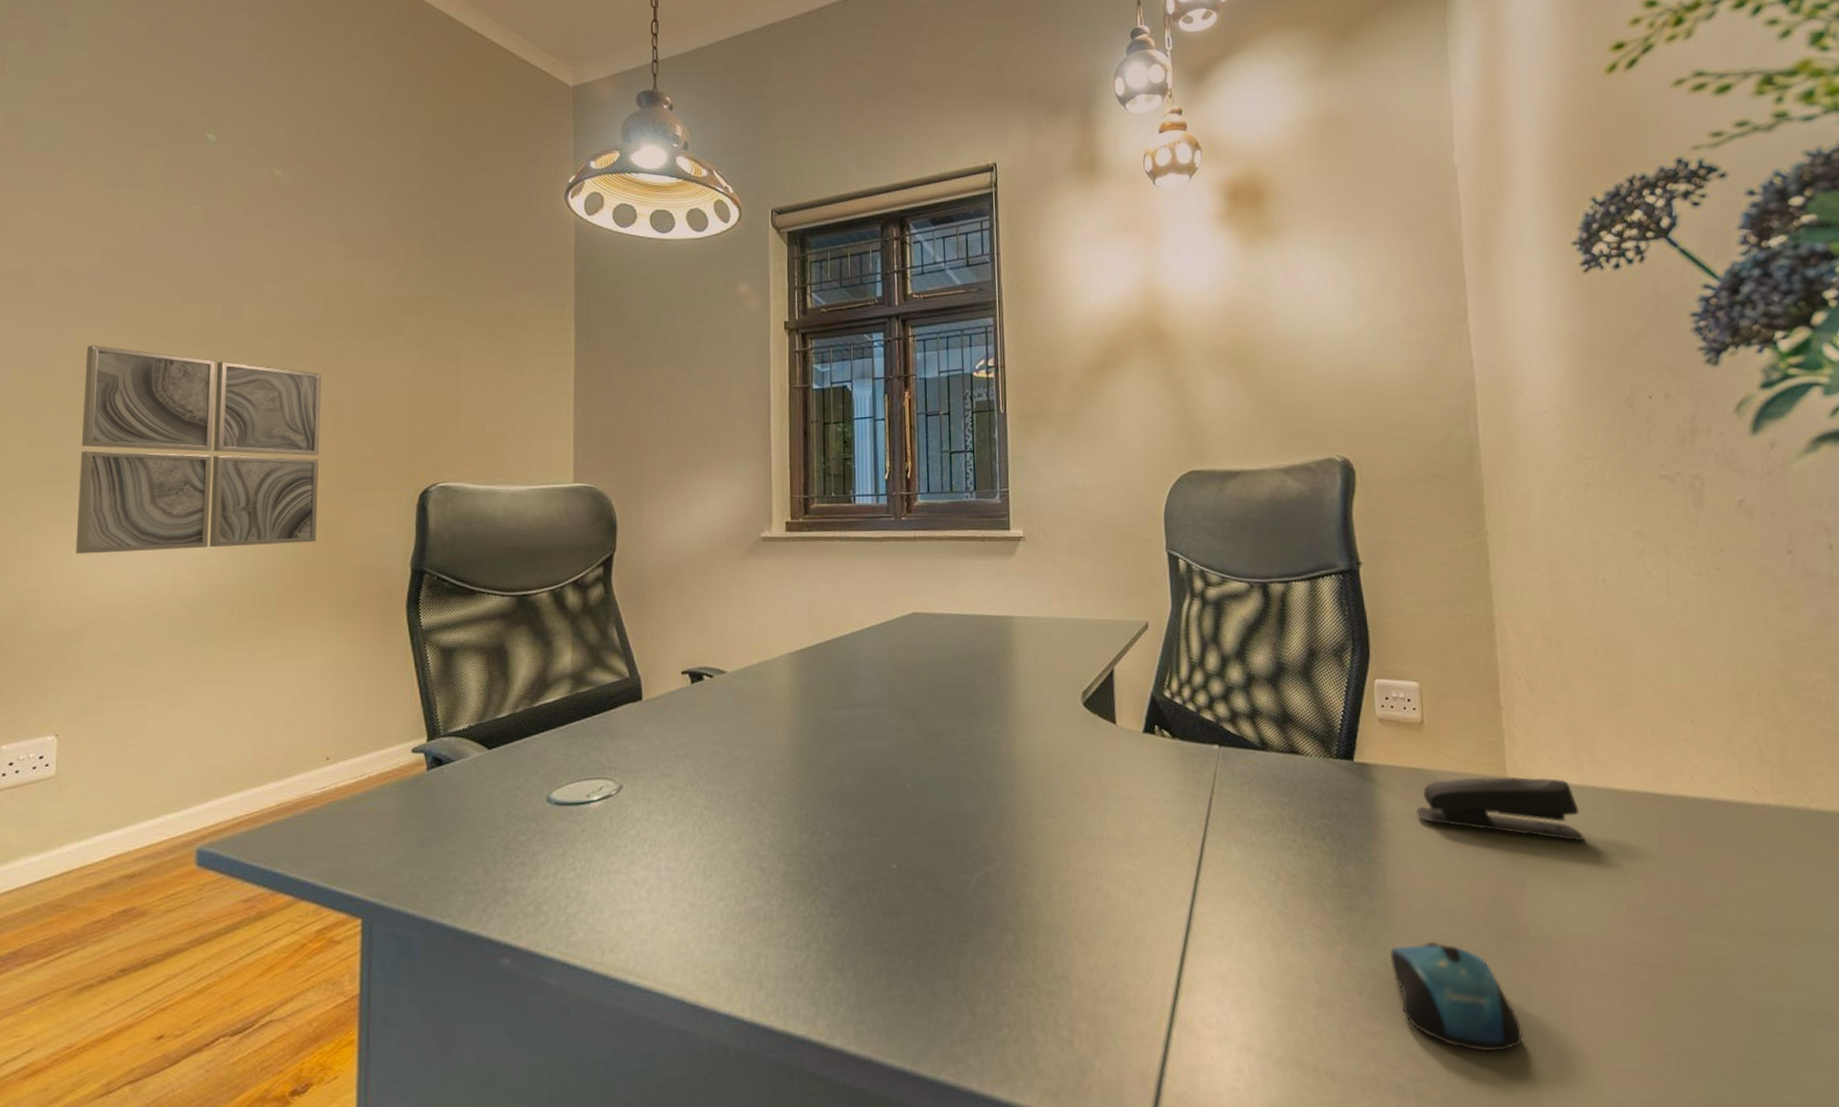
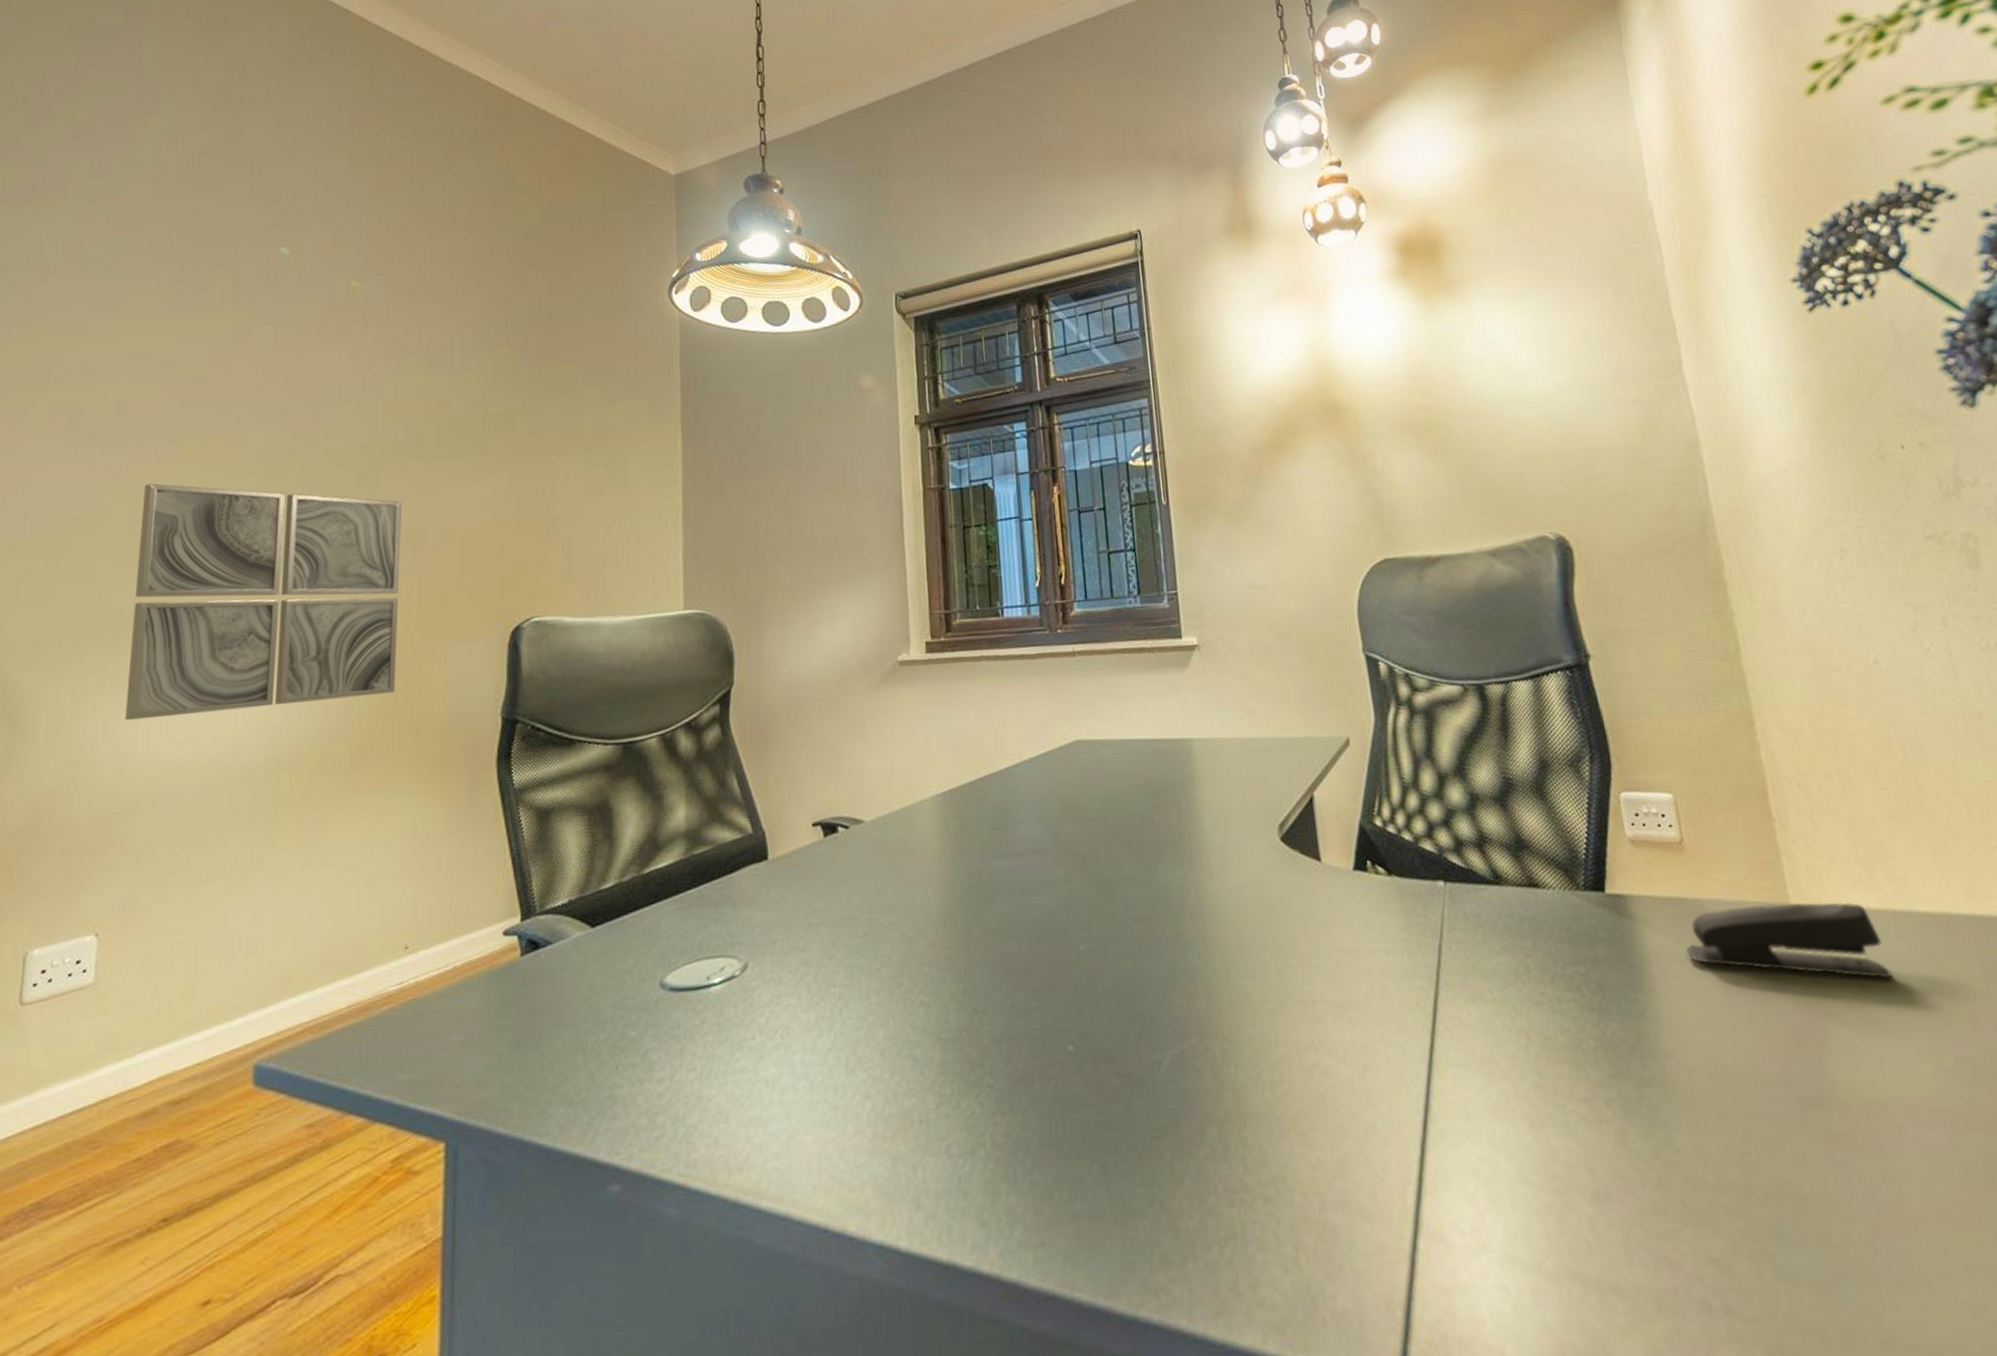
computer mouse: present [1389,941,1523,1052] -> none [1672,1112,1849,1253]

